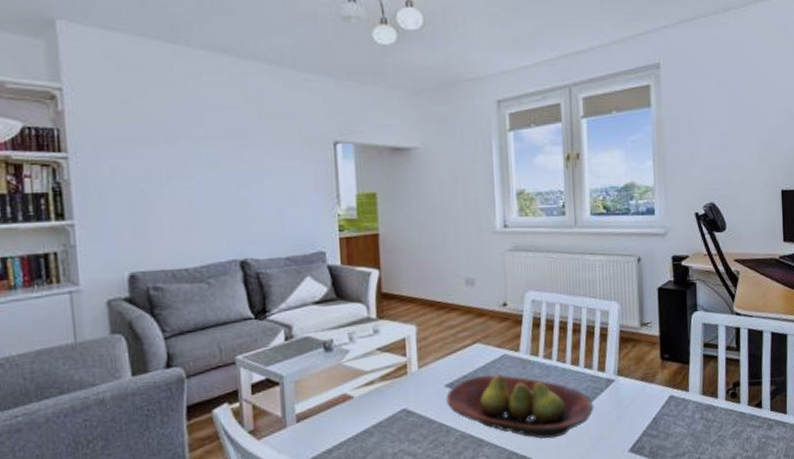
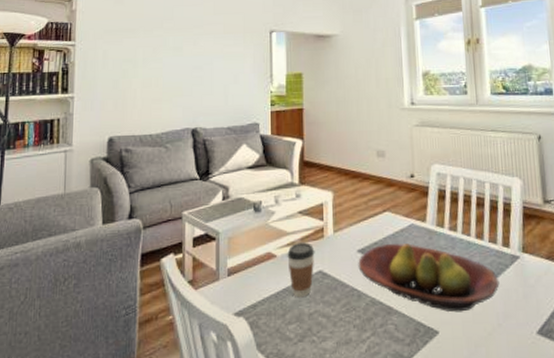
coffee cup: none [366,380,398,439] -> present [287,242,315,298]

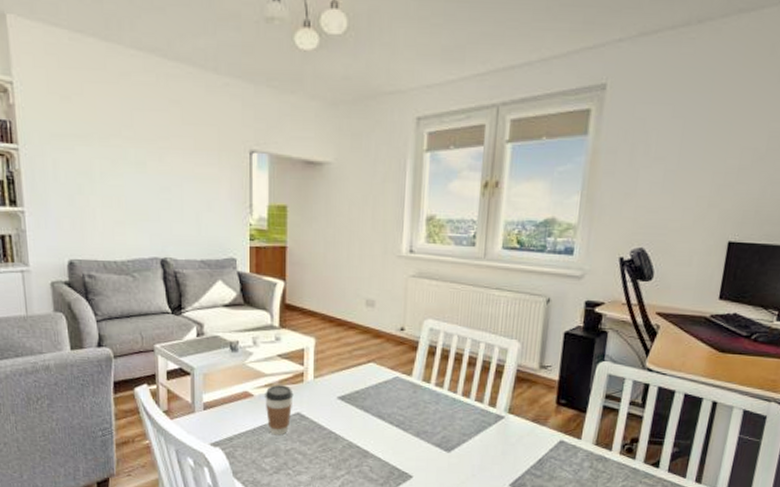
fruit bowl: present [358,243,500,312] -> none [337,394,480,462]

